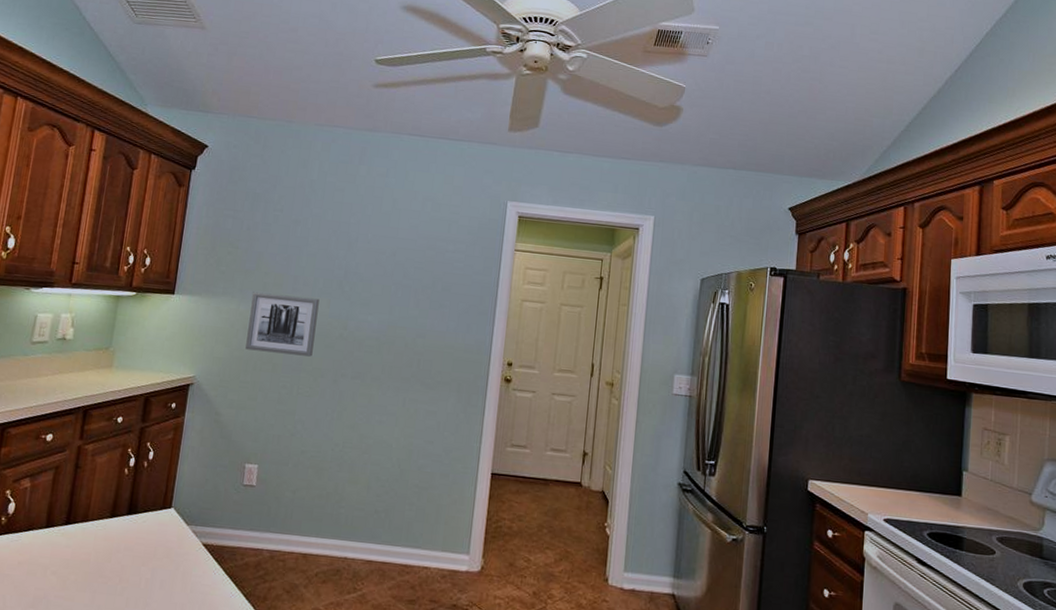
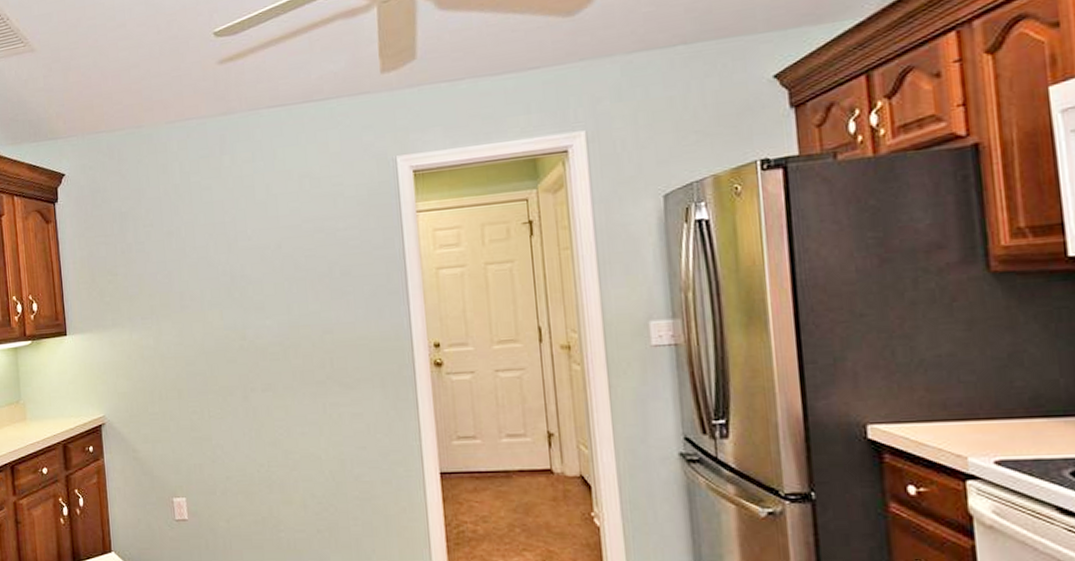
wall art: present [245,292,320,357] -> none [142,312,216,380]

